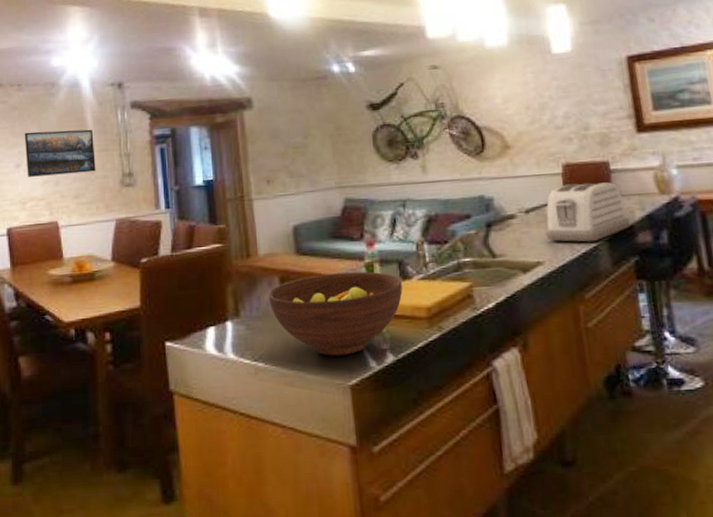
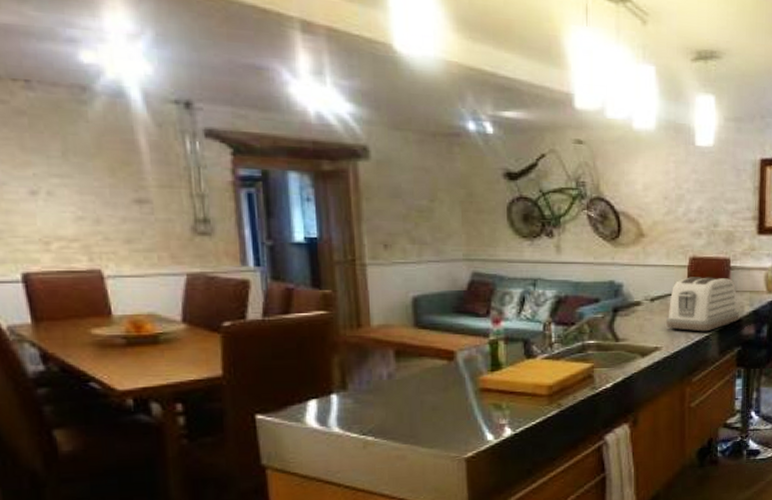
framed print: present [24,129,96,177] -> none [40,149,156,212]
fruit bowl: present [268,271,403,356] -> none [381,348,526,430]

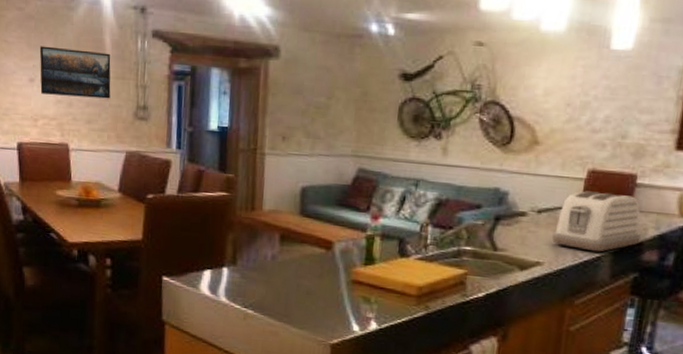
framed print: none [40,149,156,212] -> present [39,46,111,99]

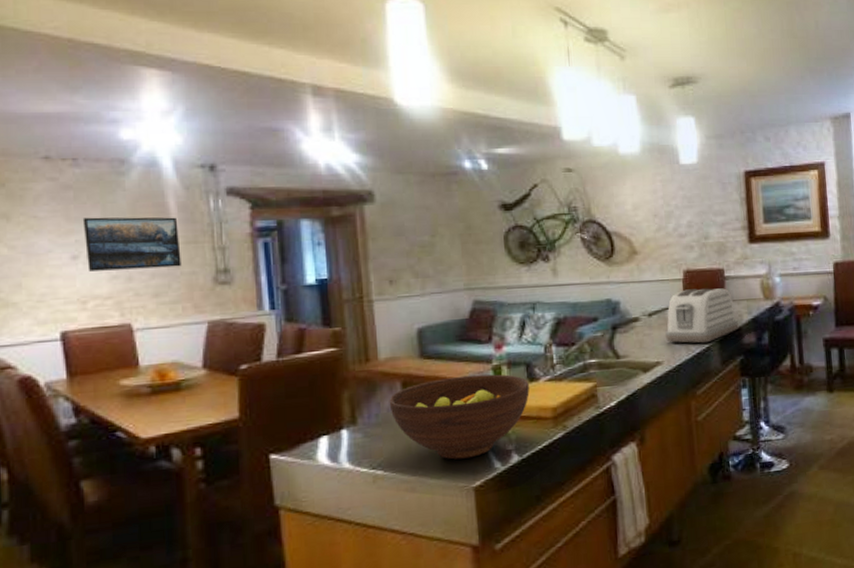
fruit bowl: none [266,238,399,317] -> present [389,374,529,460]

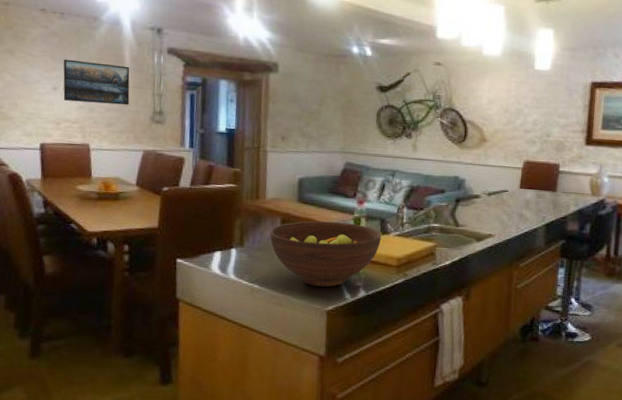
toaster: present [664,288,739,344] -> none [499,177,566,225]

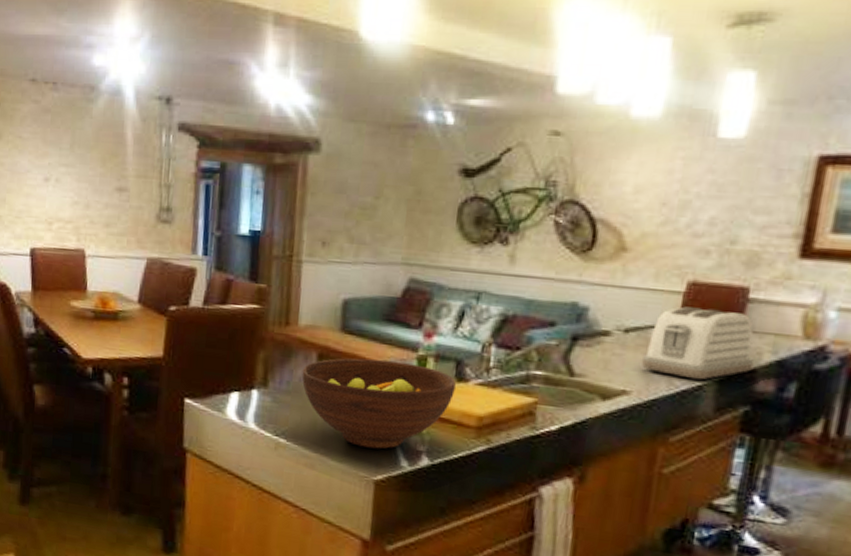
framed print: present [63,59,130,105] -> none [55,142,133,200]
toaster: none [499,177,566,225] -> present [641,306,755,380]

